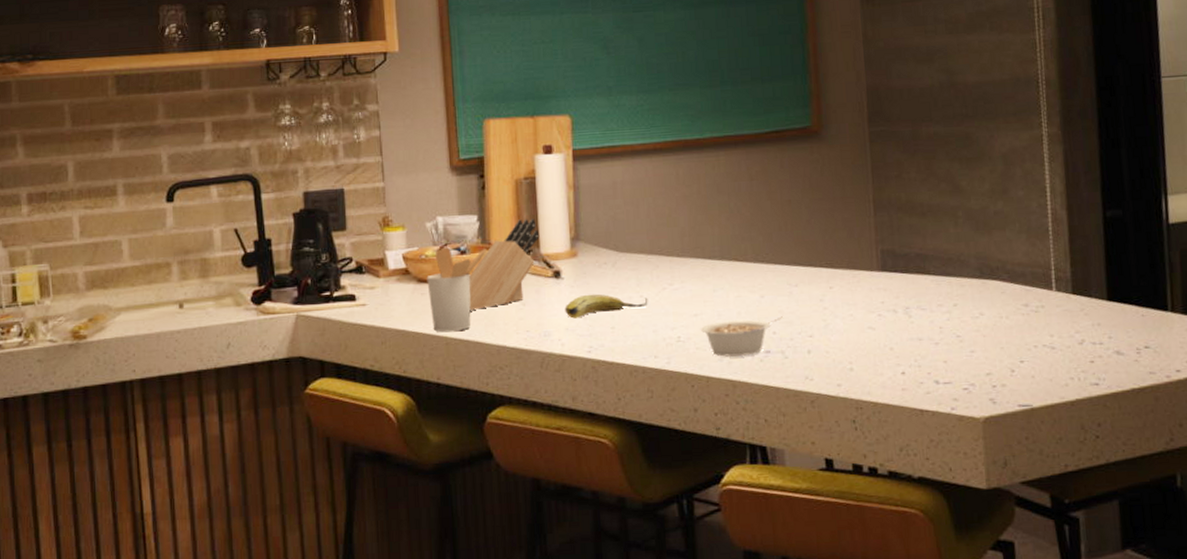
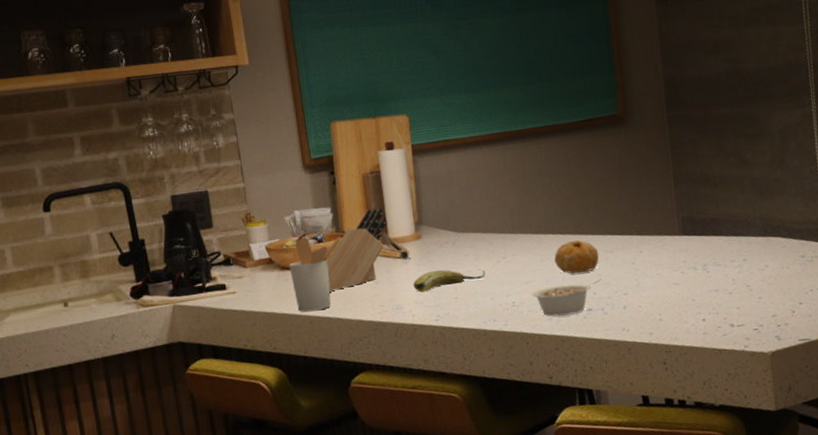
fruit: none [729,269,782,309] -> present [554,239,599,274]

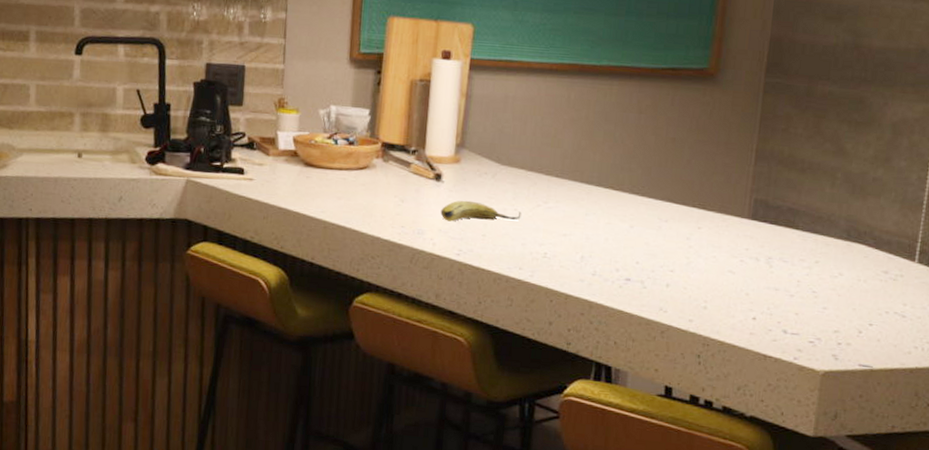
utensil holder: present [289,237,342,312] -> none [313,136,375,217]
knife block: present [327,208,387,291] -> none [350,119,427,200]
legume: present [531,279,602,317] -> none [567,244,649,280]
fruit: present [554,239,599,274] -> none [600,199,652,238]

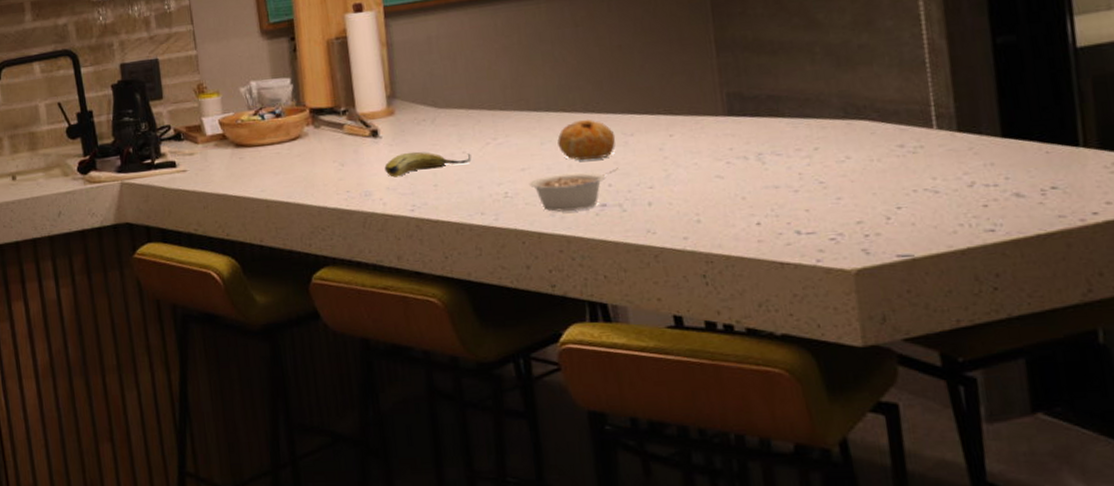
legume: none [567,244,649,280] -> present [528,167,620,212]
fruit: none [600,199,652,238] -> present [557,119,616,161]

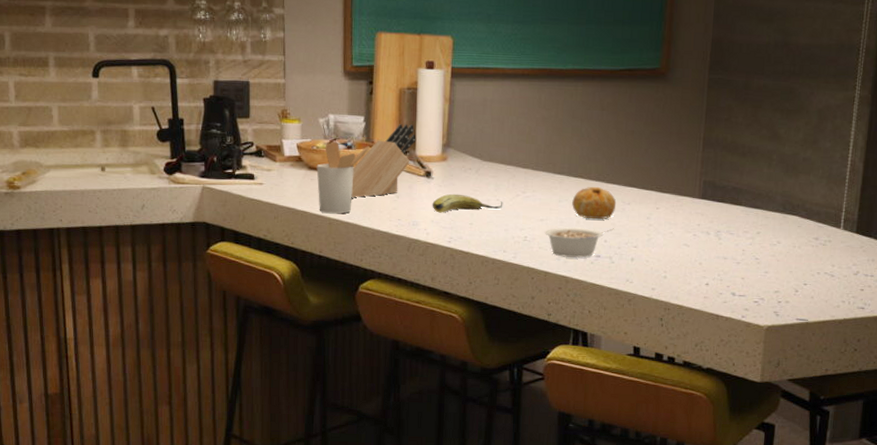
utensil holder: none [244,111,303,196] -> present [316,141,370,214]
knife block: none [286,78,355,172] -> present [351,124,417,197]

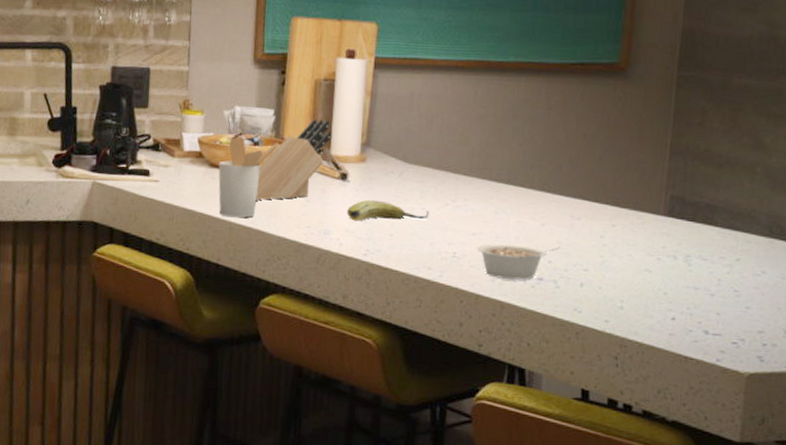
fruit: present [572,186,617,220] -> none [510,197,564,237]

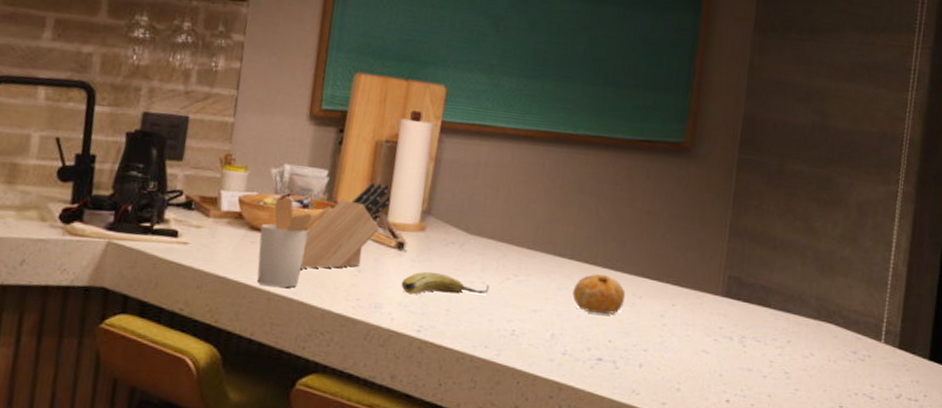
legume: present [476,243,562,280] -> none [536,321,622,360]
fruit: none [510,197,564,237] -> present [572,273,626,315]

